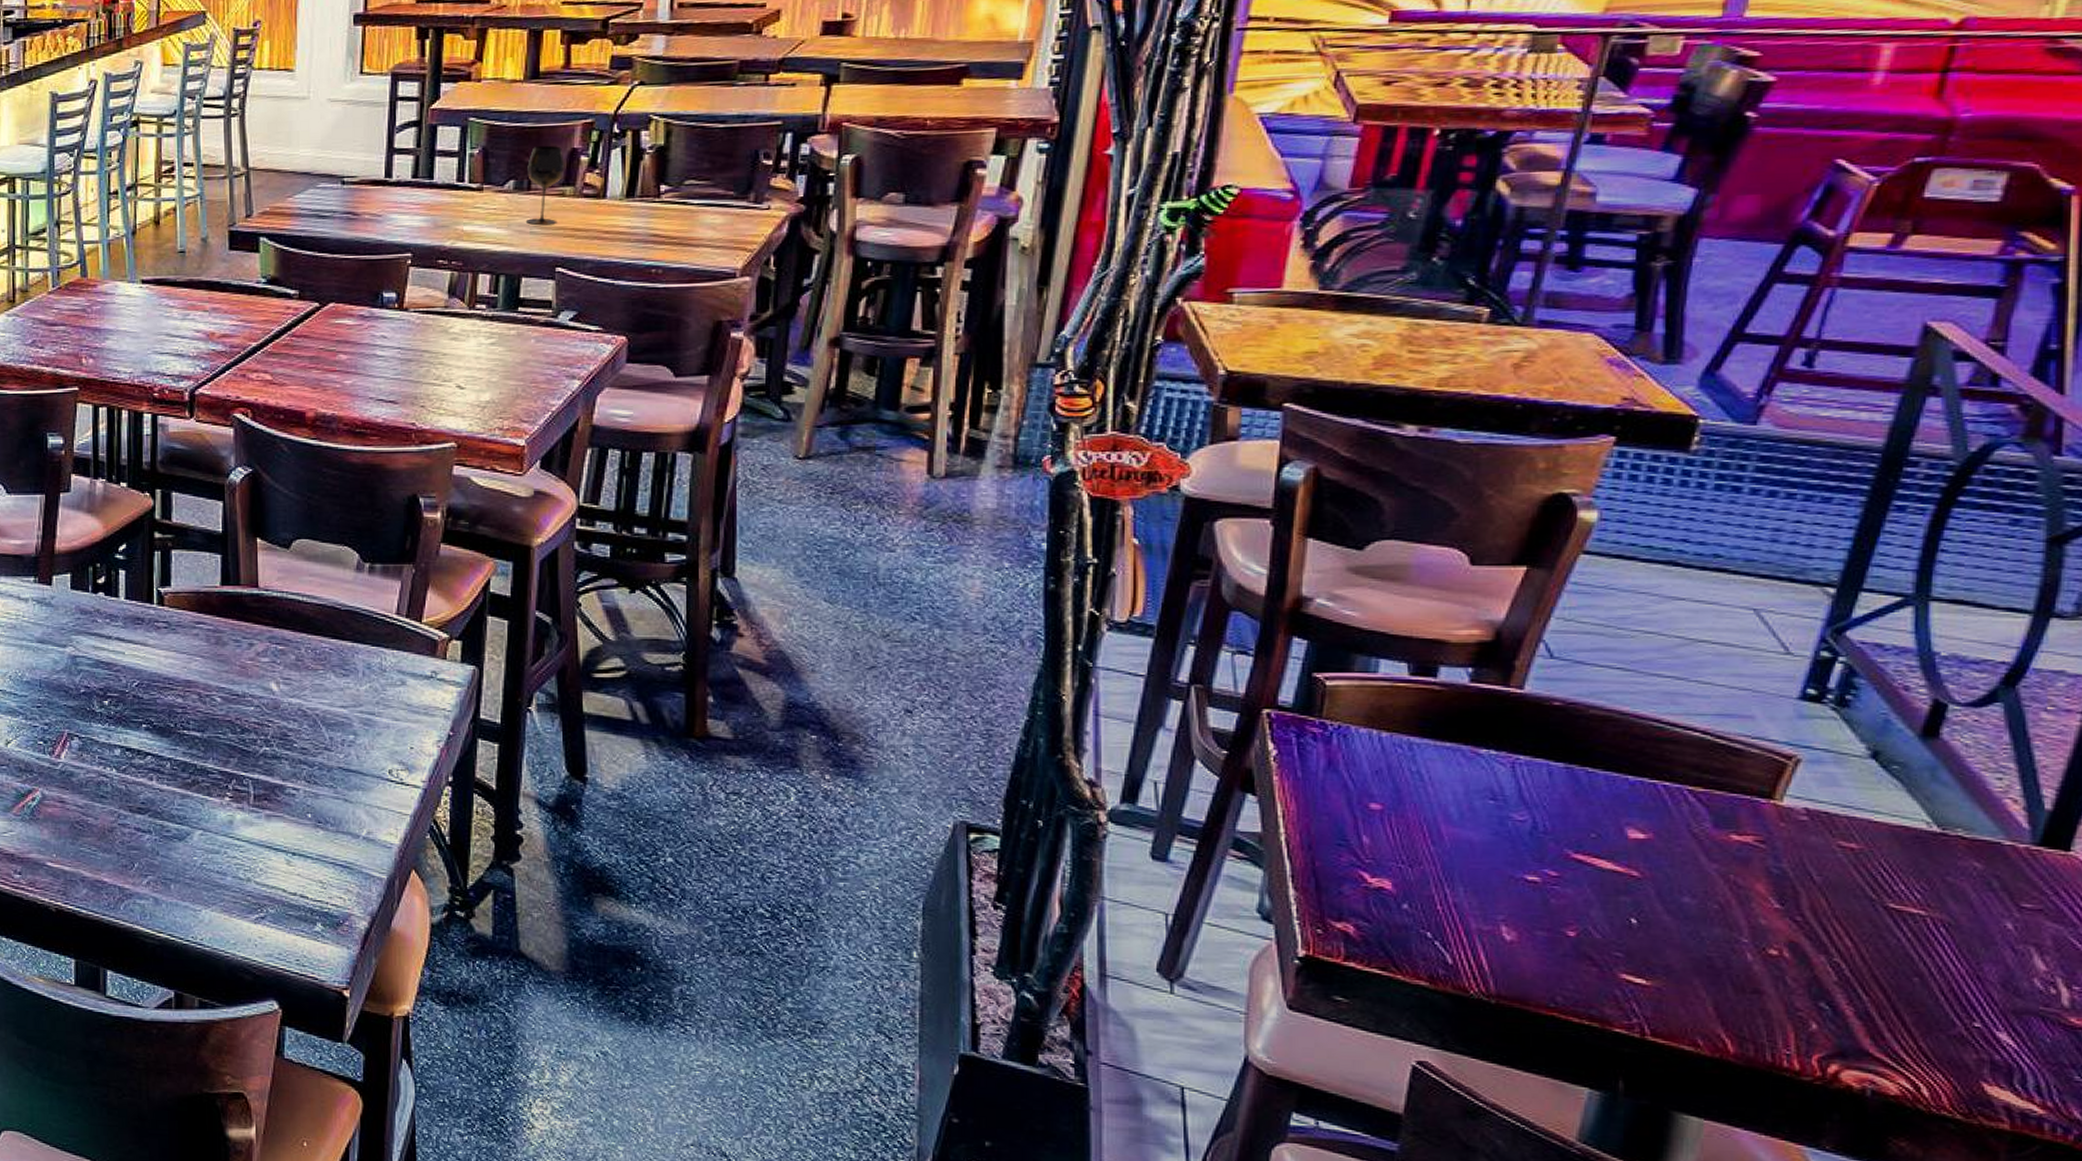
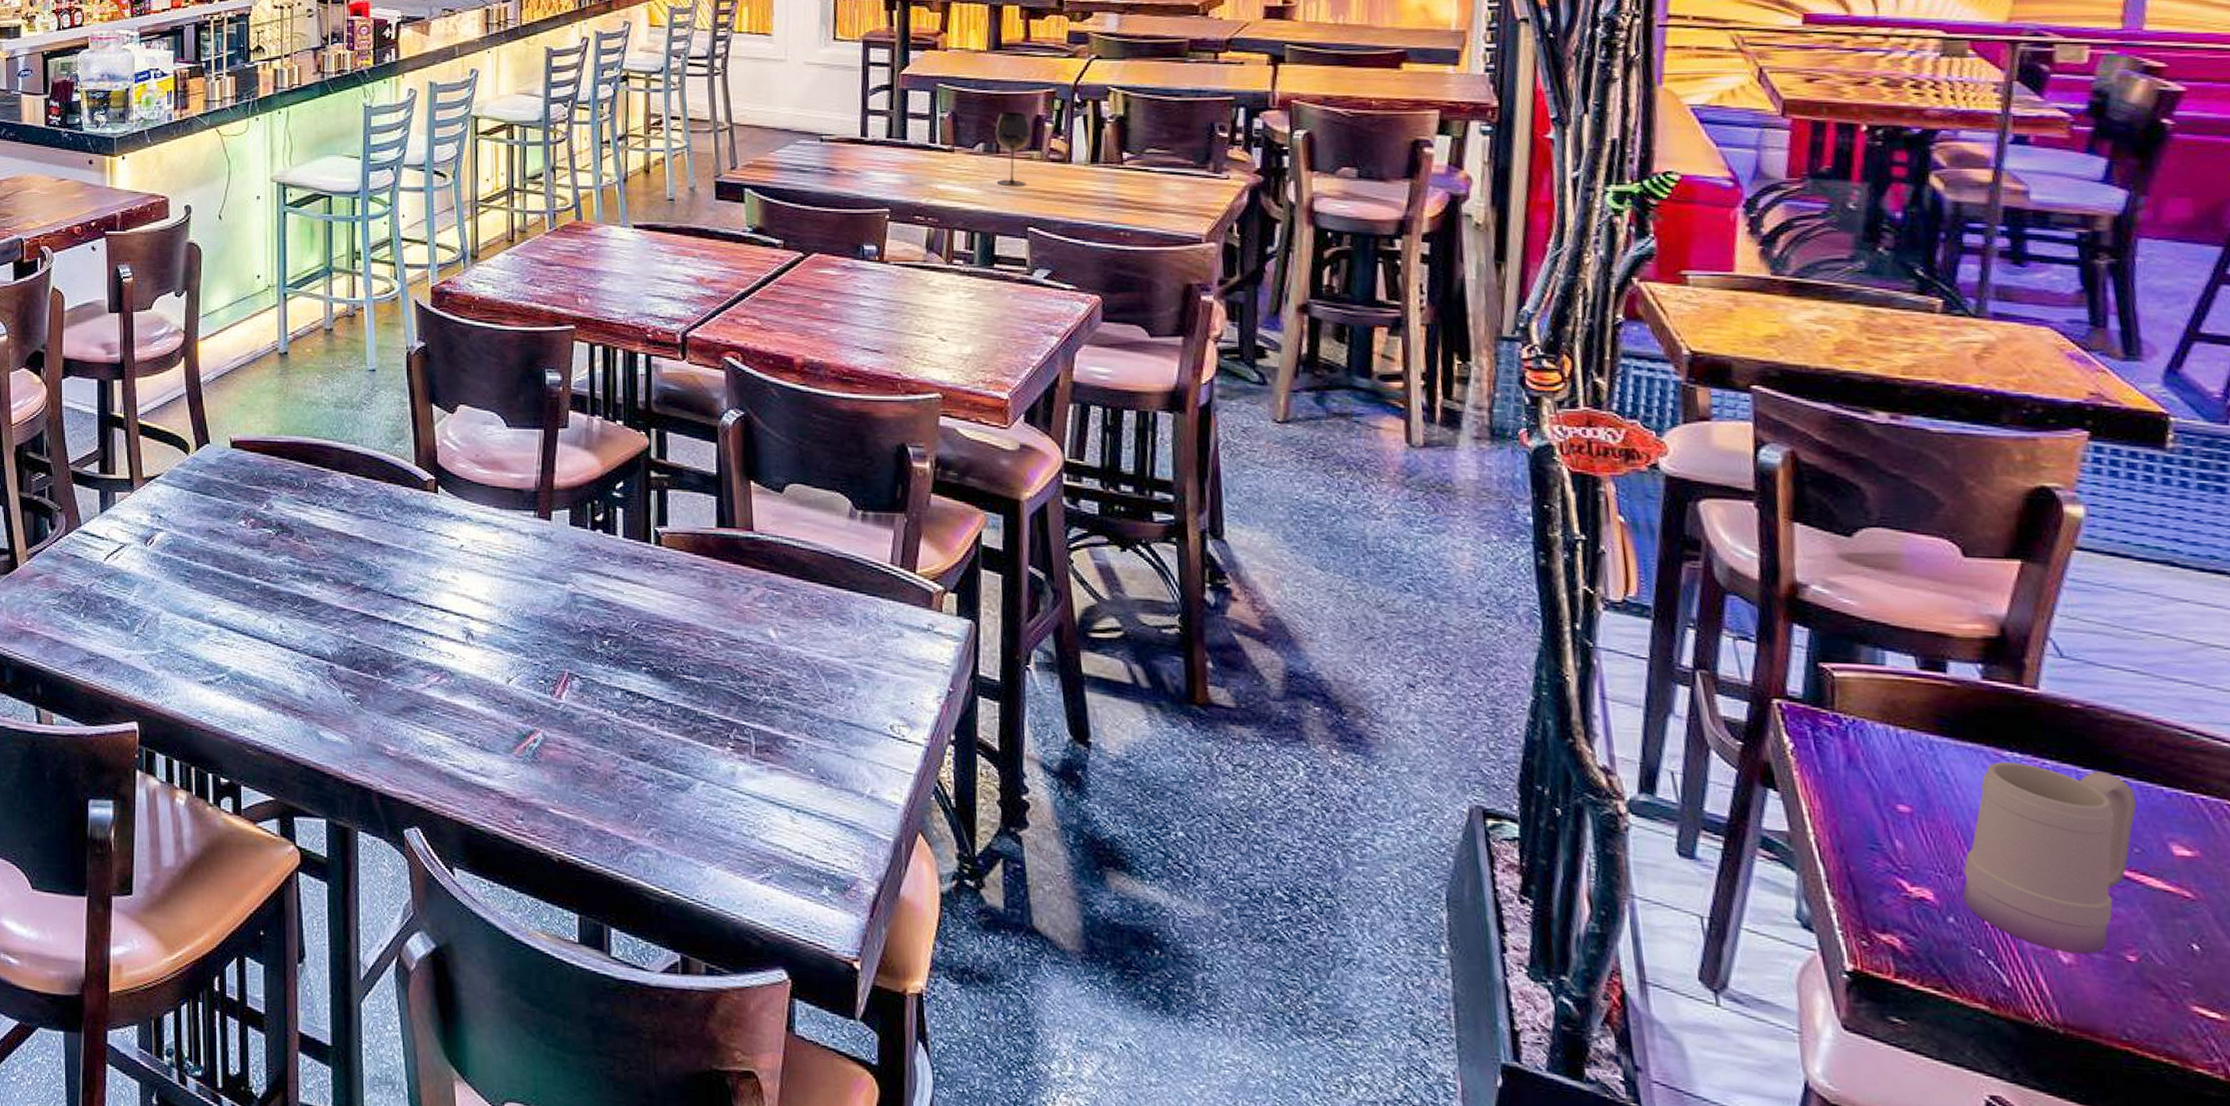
beer mug: none [1419,759,1600,932] -> present [1962,762,2137,955]

